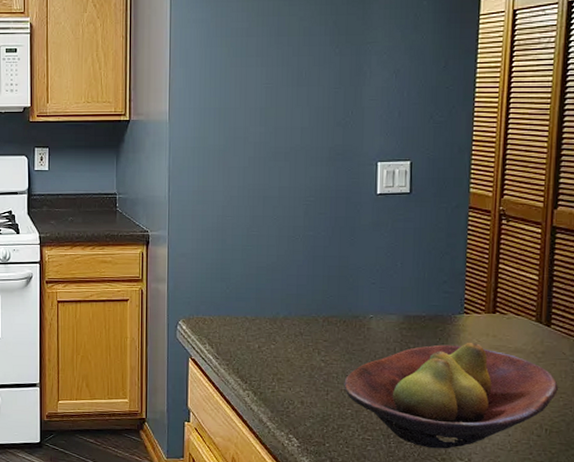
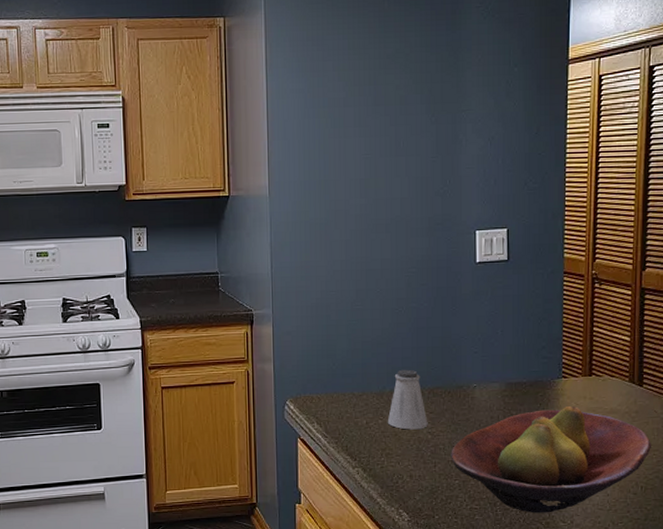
saltshaker: none [279,296,322,357] -> present [387,369,428,430]

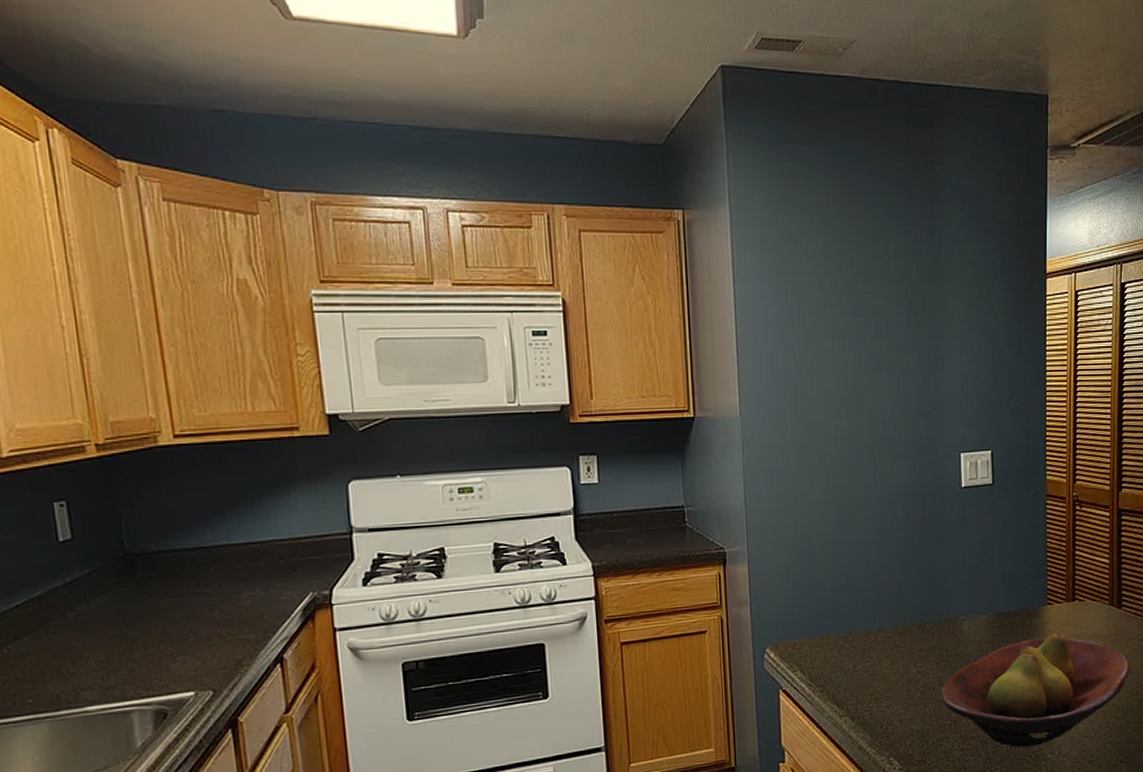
saltshaker: present [387,369,428,430] -> none [875,605,917,671]

